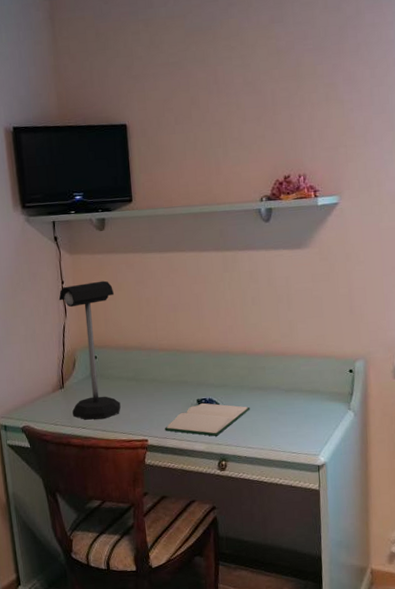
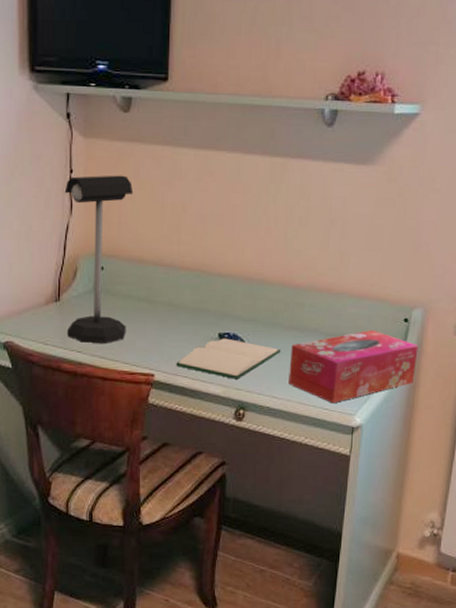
tissue box: none [258,382,365,448] -> present [288,330,418,404]

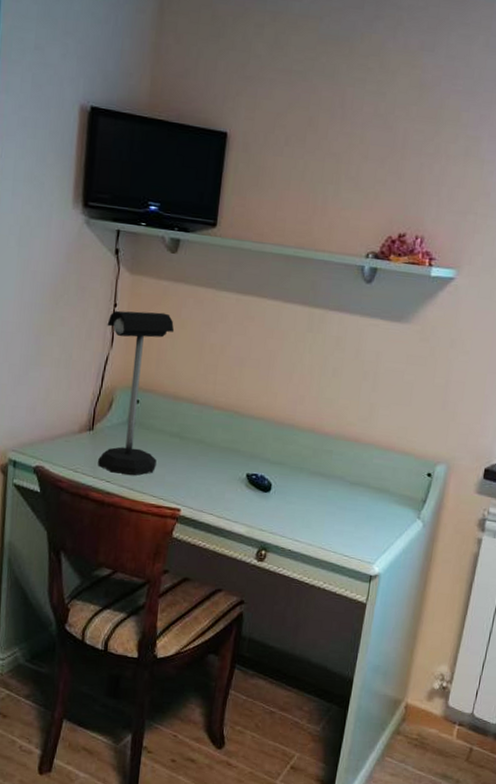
hardback book: present [176,338,281,379] -> none [203,478,306,520]
tissue box: present [288,330,418,404] -> none [311,482,440,551]

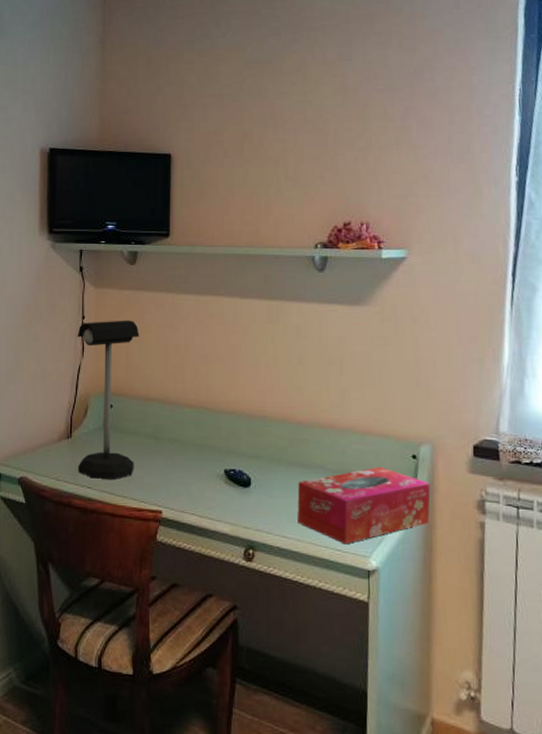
tissue box: none [311,482,440,551] -> present [297,467,431,545]

